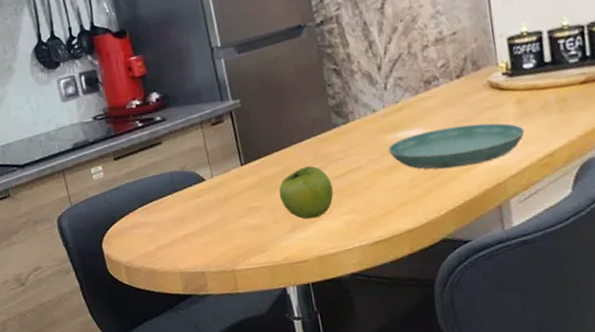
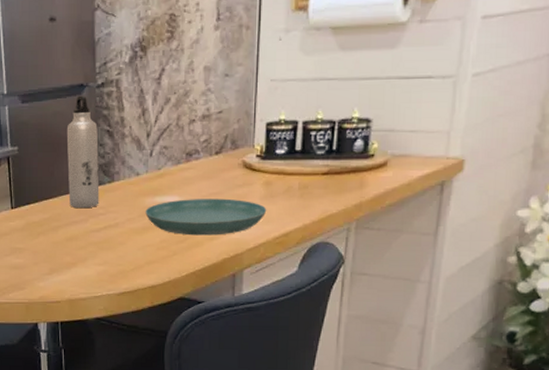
fruit: present [278,166,334,219] -> none [42,217,91,265]
water bottle: none [289,36,336,156] -> present [66,95,100,208]

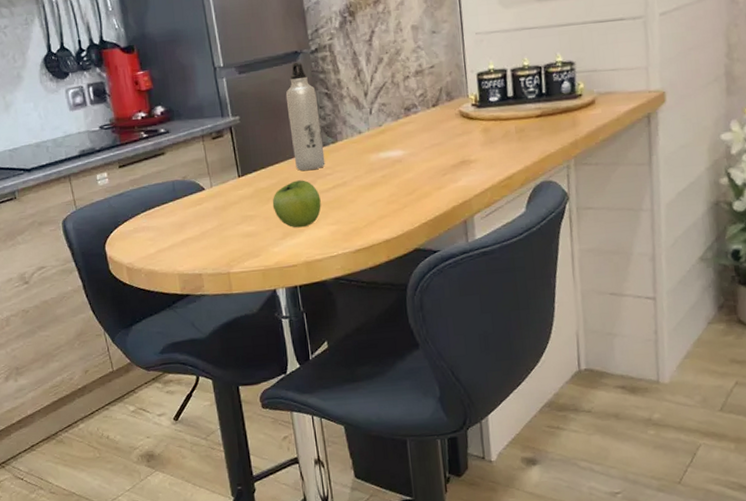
fruit: none [42,217,91,265] -> present [272,180,321,228]
saucer: present [145,198,267,236] -> none [371,148,489,187]

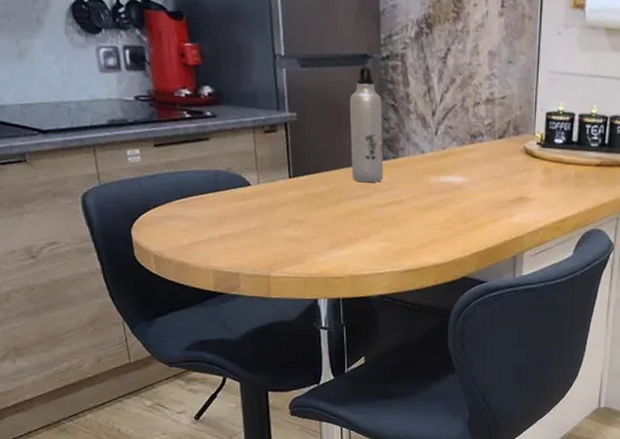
fruit: present [272,180,321,228] -> none [323,191,374,240]

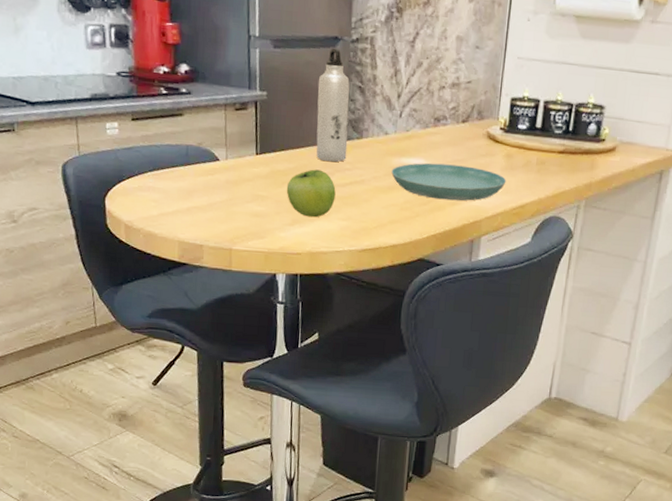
fruit: none [323,191,374,240] -> present [286,169,336,218]
saucer: none [430,180,546,218] -> present [391,163,507,201]

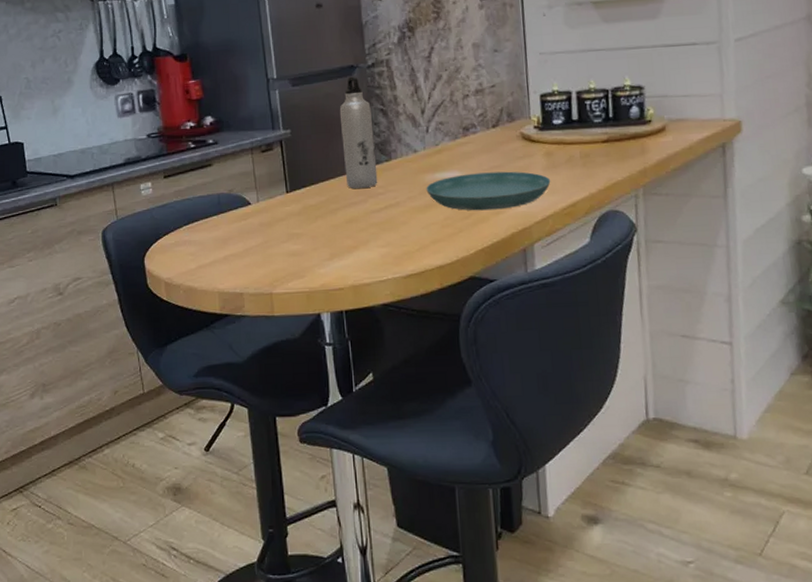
fruit: present [286,169,336,218] -> none [320,198,372,249]

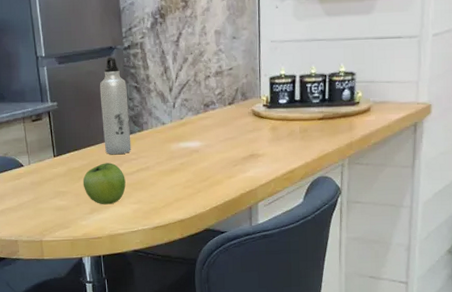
fruit: none [320,198,372,249] -> present [82,163,126,205]
saucer: present [426,171,551,211] -> none [172,142,275,175]

